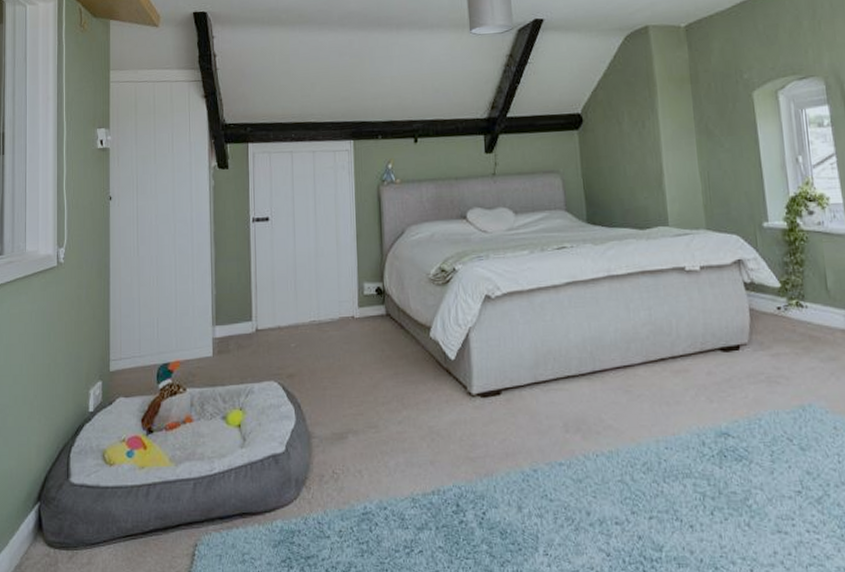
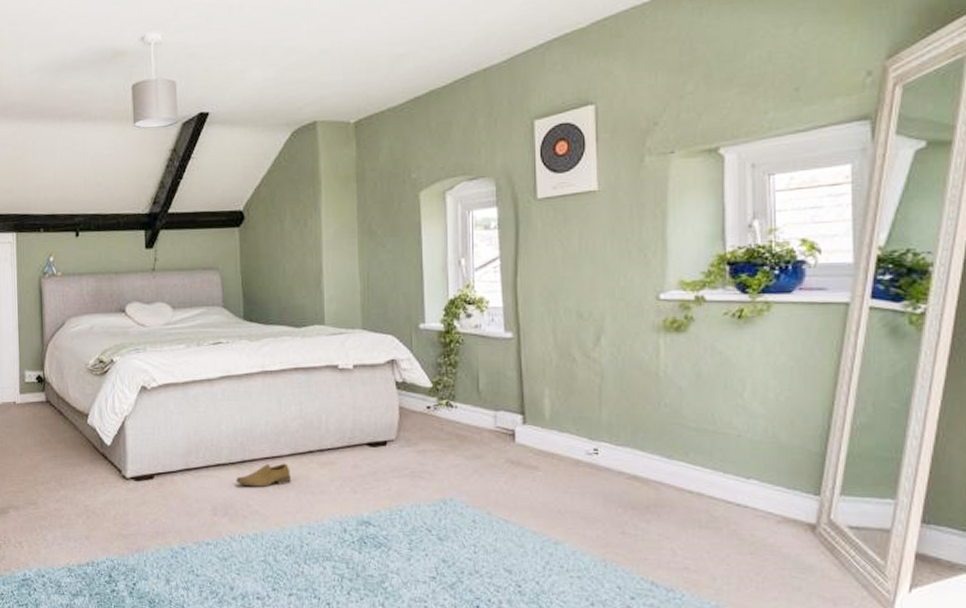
shoe: none [587,372,644,399] -> present [236,463,291,487]

